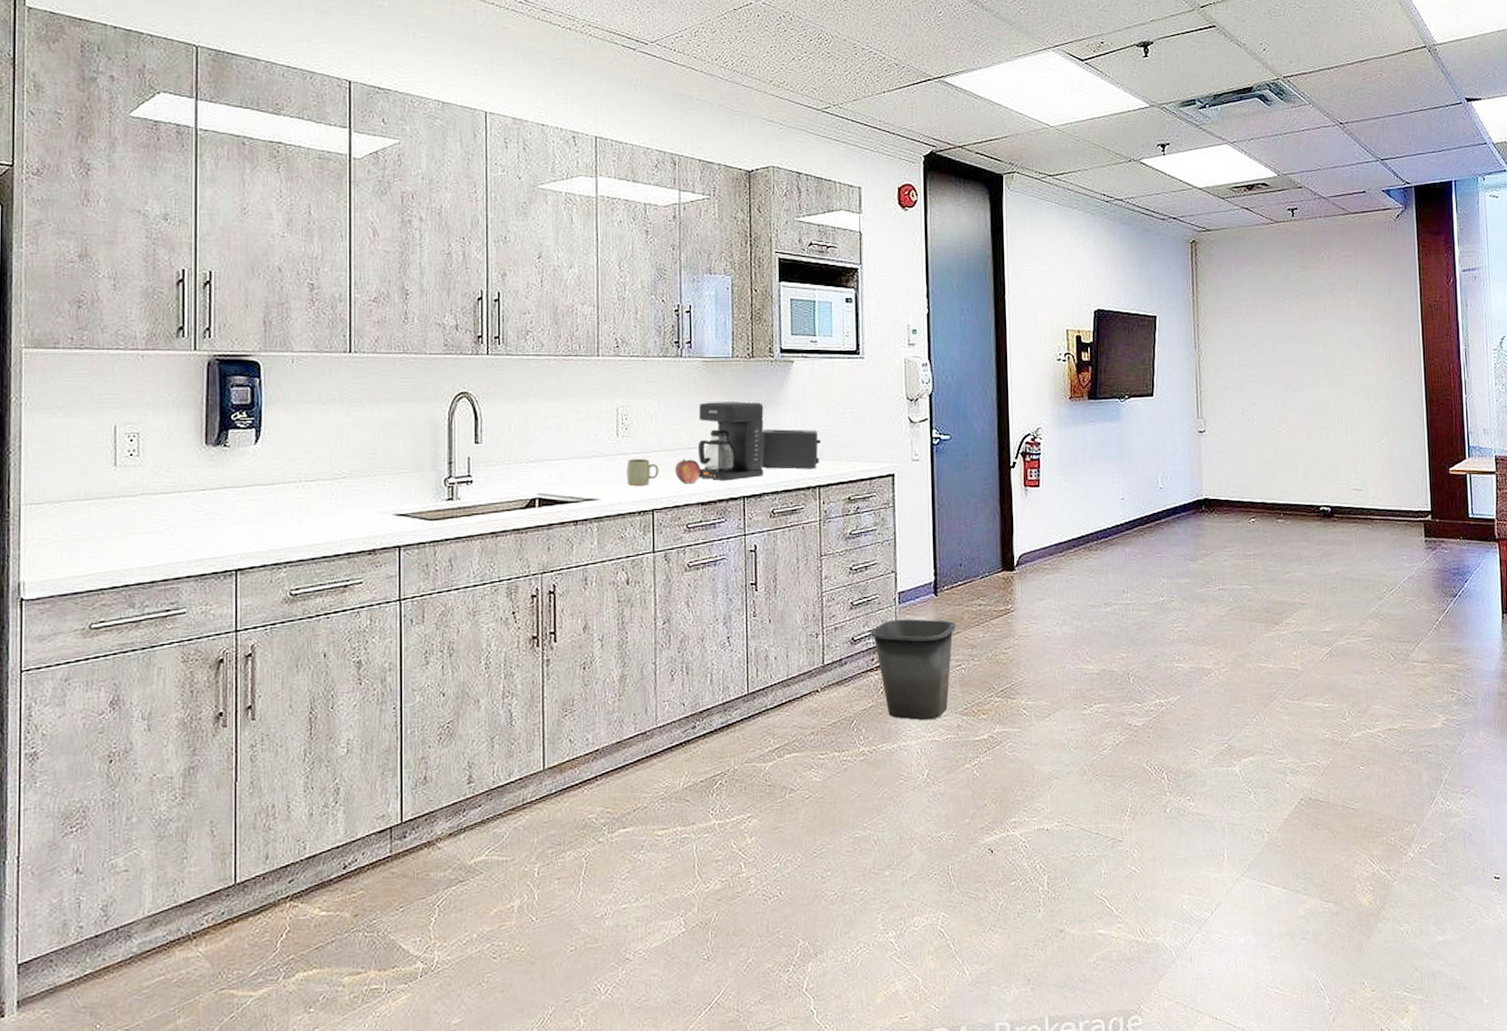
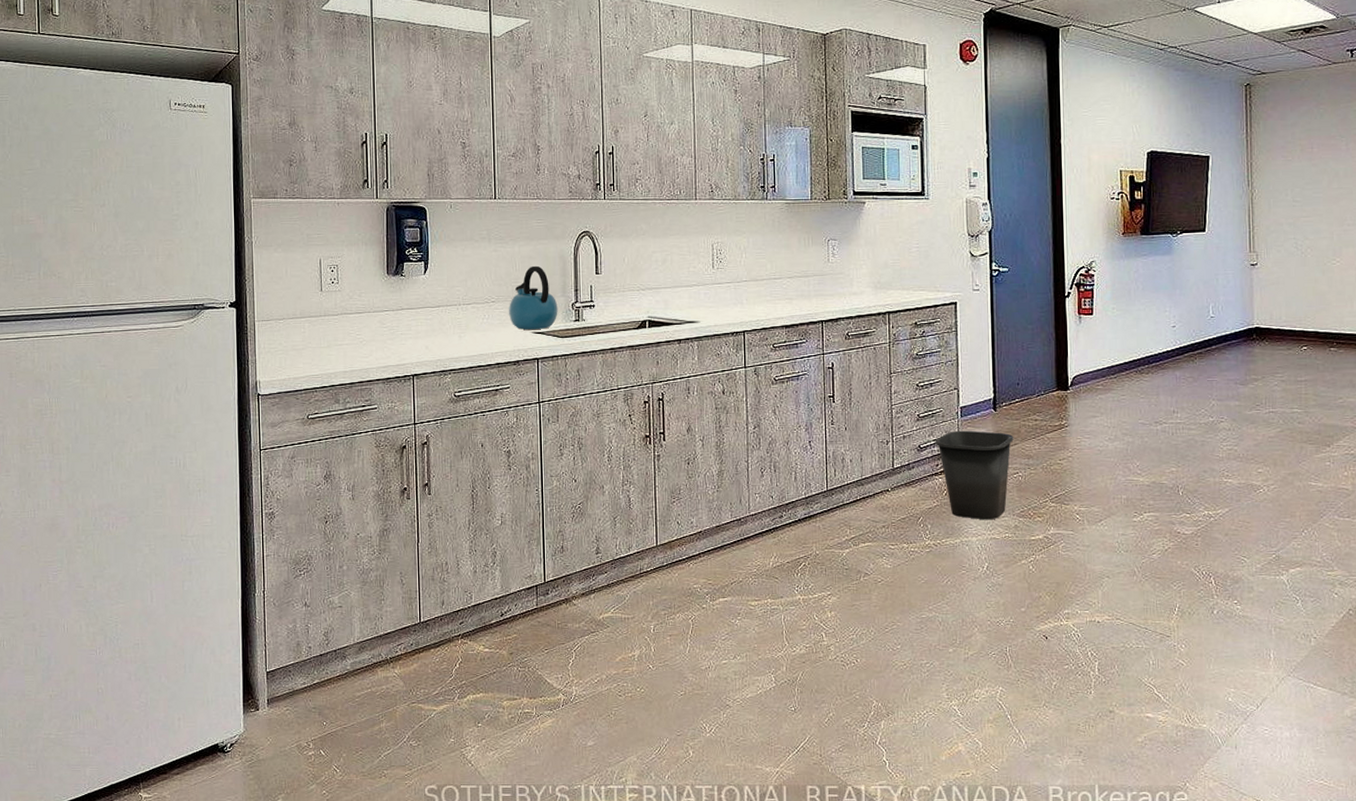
kettle: none [364,433,427,511] -> present [509,265,558,329]
mug: present [626,459,659,486] -> none [721,288,749,311]
fruit: present [674,459,700,484] -> none [761,288,784,310]
coffee maker: present [697,401,764,482] -> none [781,238,839,308]
toaster: present [761,429,821,469] -> none [837,262,890,298]

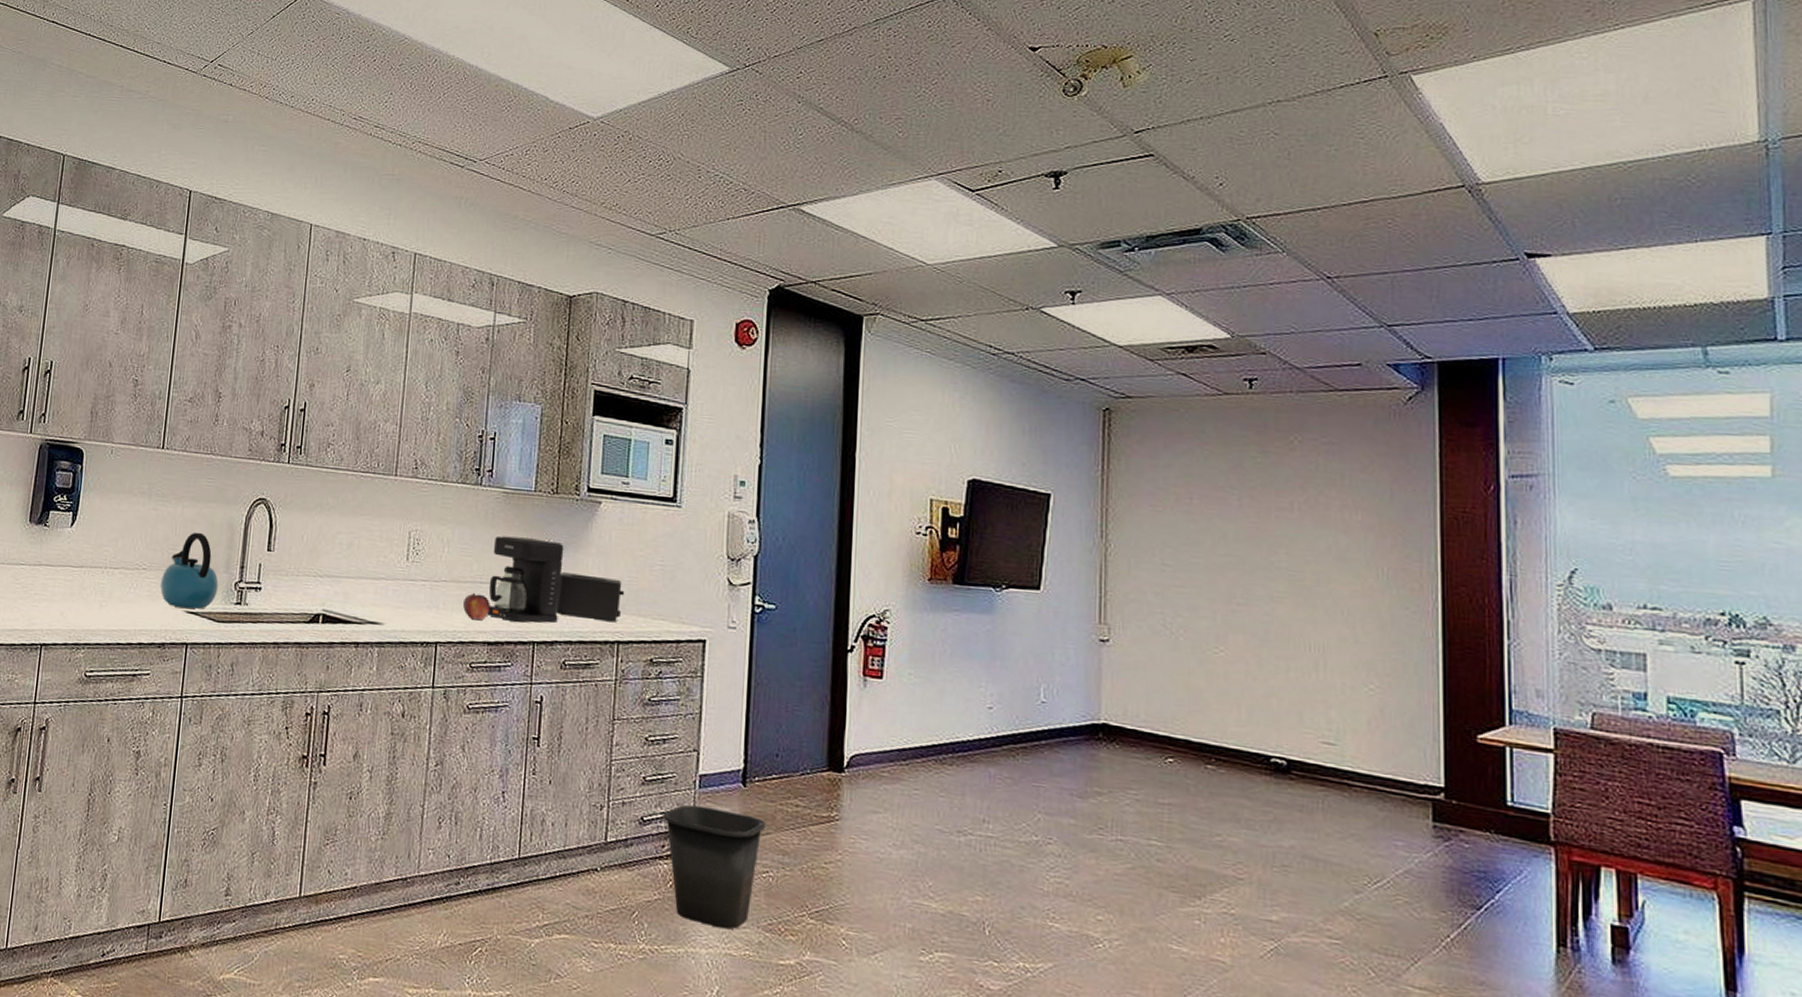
fruit: none [761,288,784,310] -> present [462,593,490,621]
coffee maker: none [781,238,839,308] -> present [486,536,564,623]
toaster: none [837,262,890,298] -> present [555,572,625,623]

